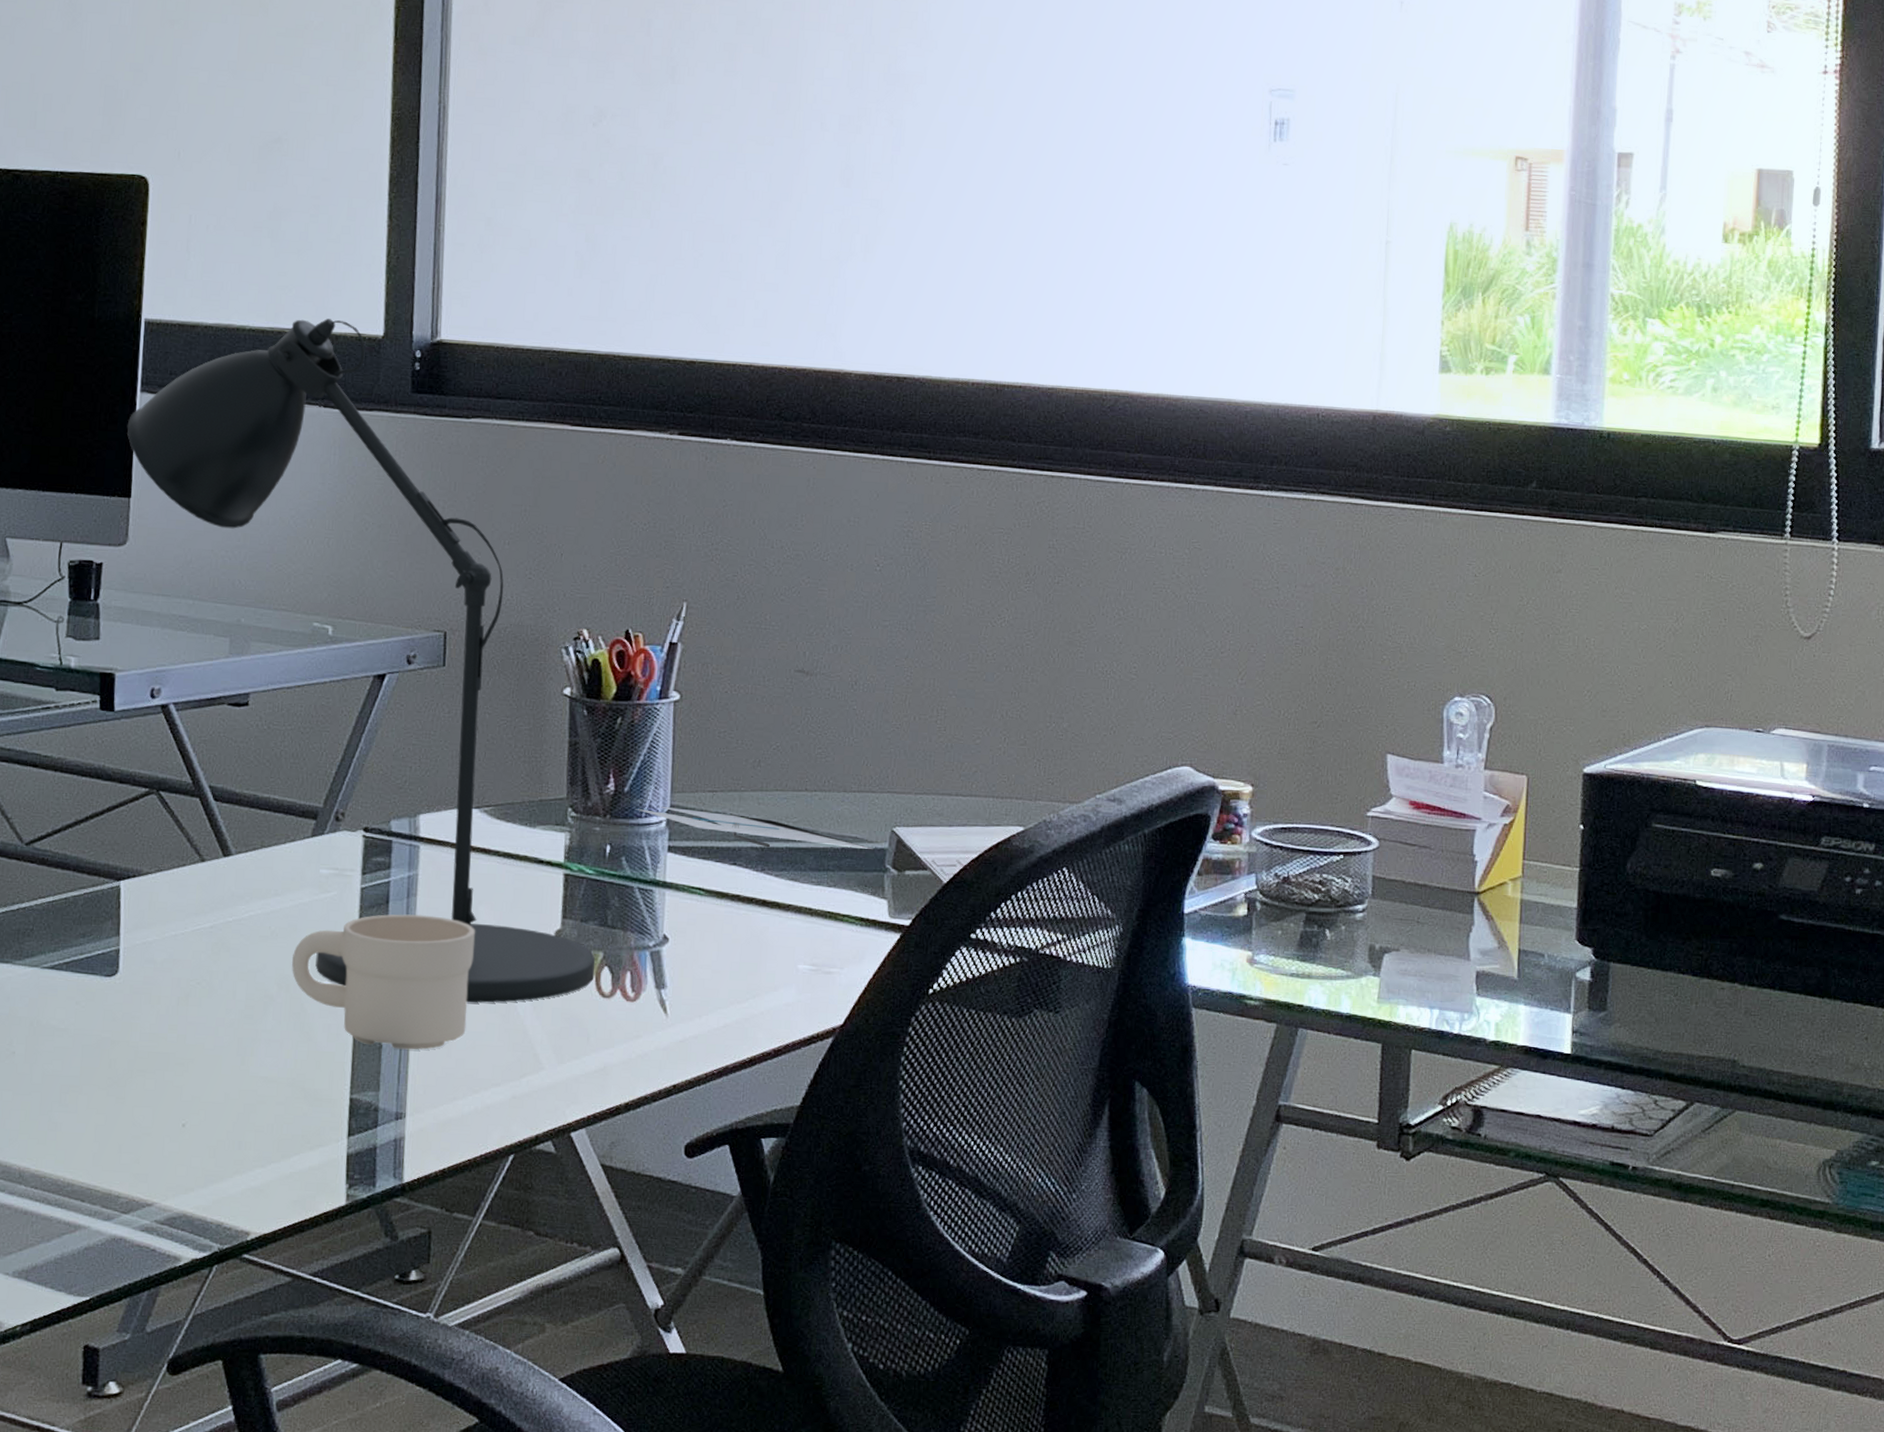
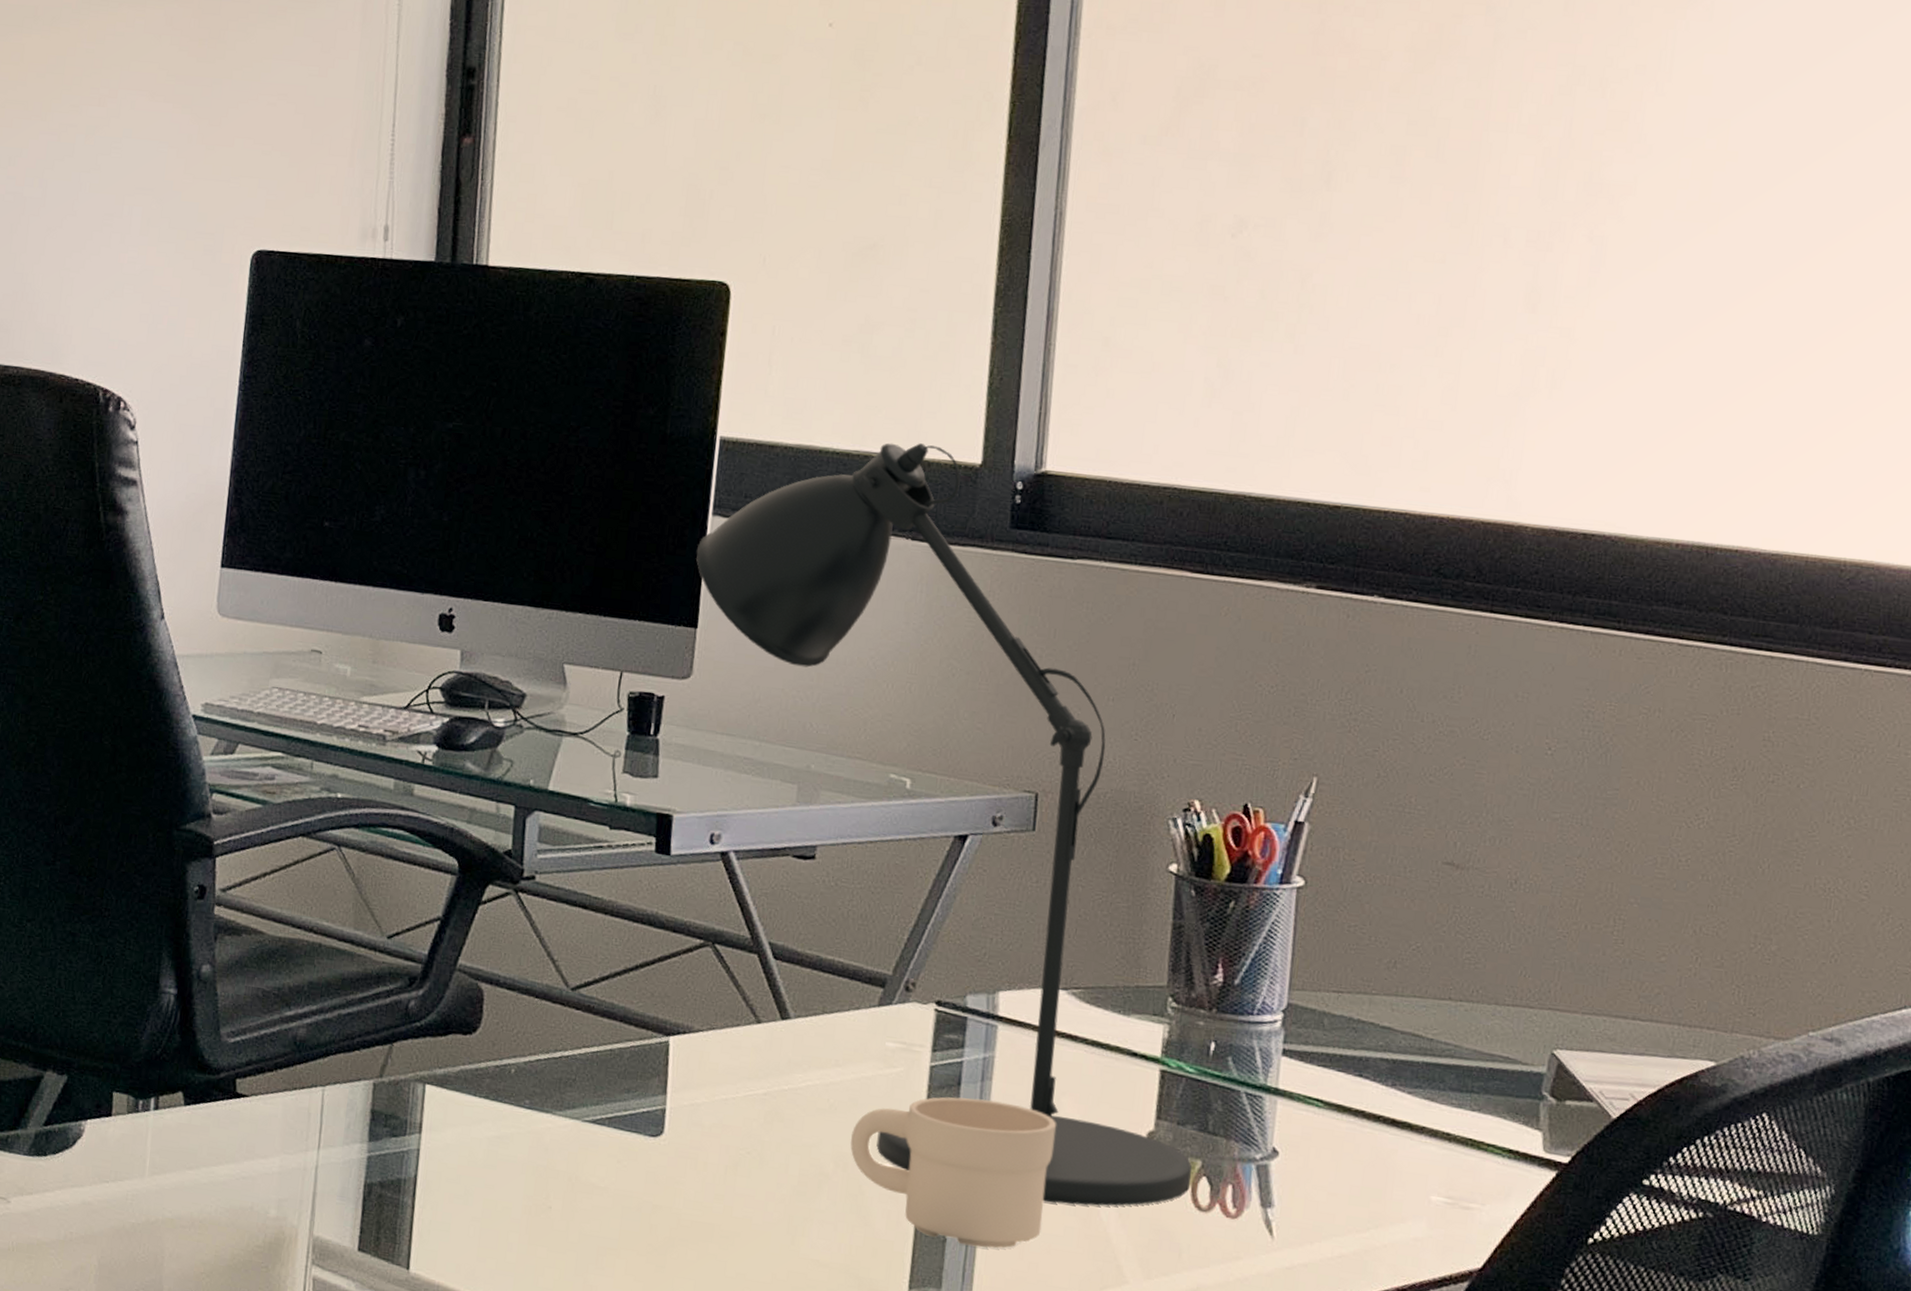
paper: present [636,806,874,849] -> none [1247,1003,1528,1073]

